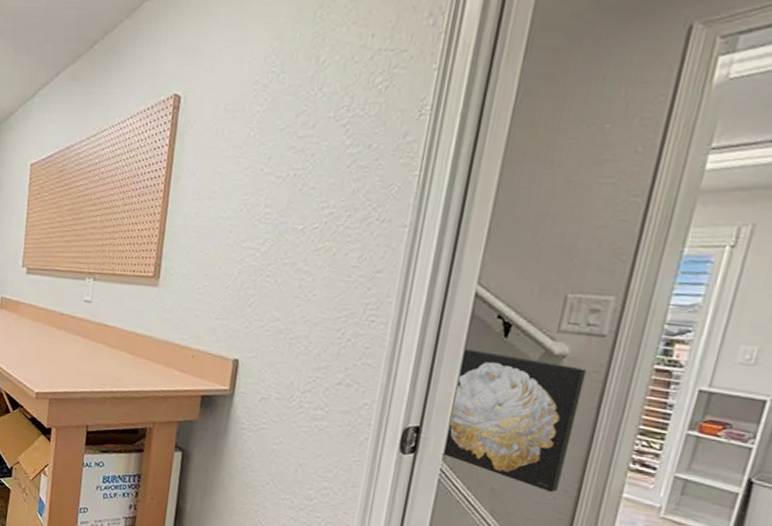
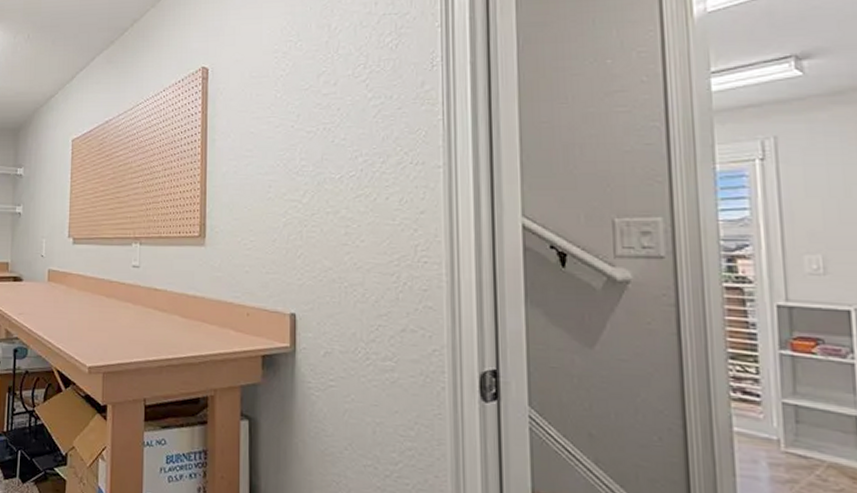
wall art: present [441,347,587,493] -> none [522,281,661,433]

